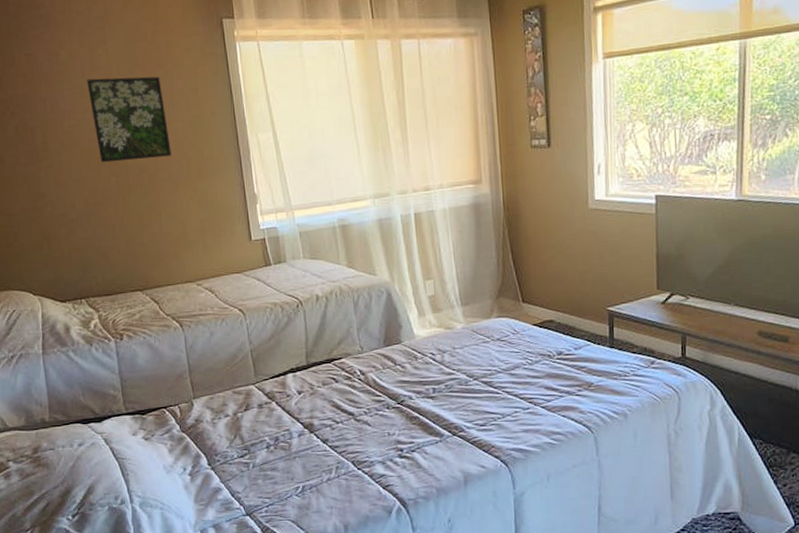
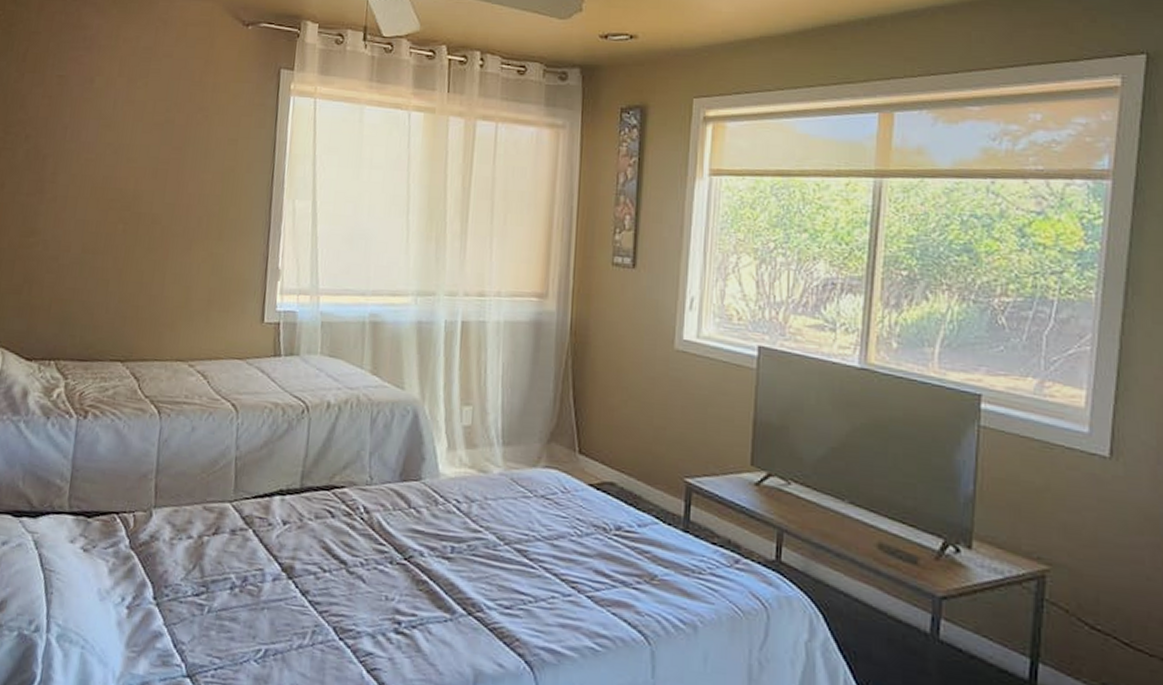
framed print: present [87,76,172,163] -> none [111,111,198,210]

